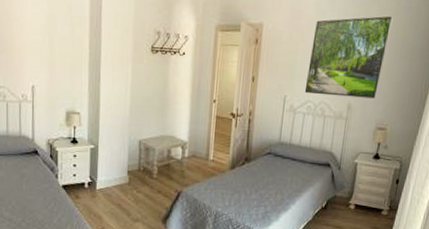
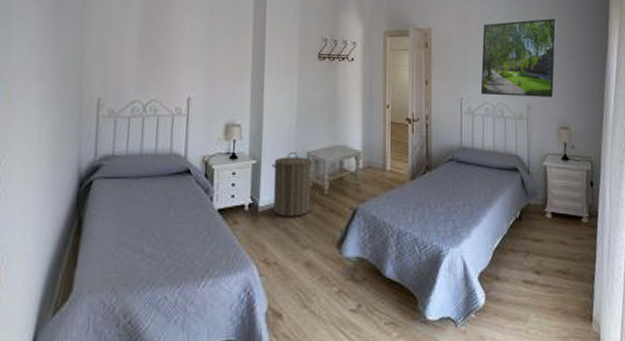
laundry hamper: none [107,139,144,195] -> present [271,151,313,217]

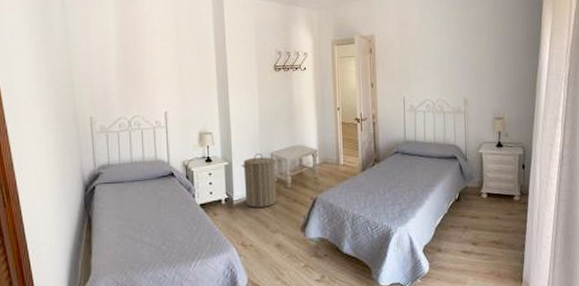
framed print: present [480,18,557,98] -> none [421,17,492,93]

